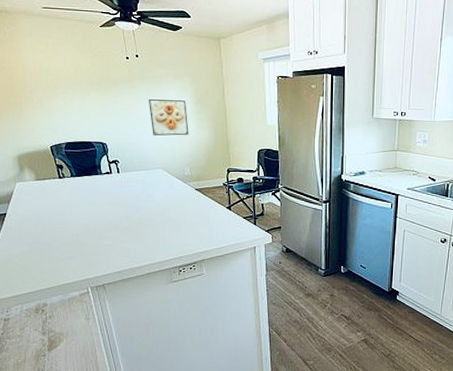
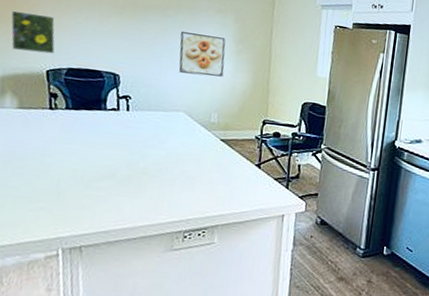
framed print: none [13,99,53,133] -> present [10,10,55,54]

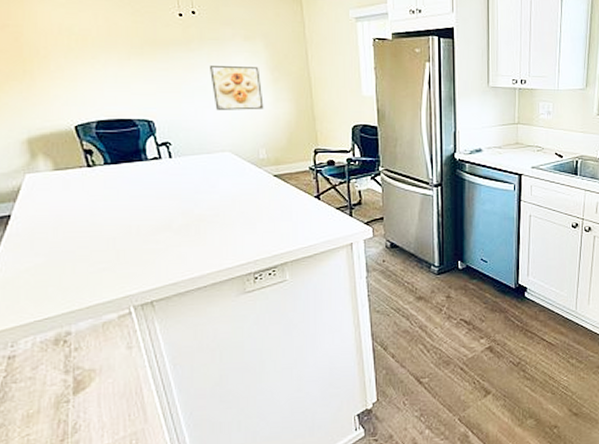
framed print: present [10,10,55,54] -> none [21,65,79,109]

